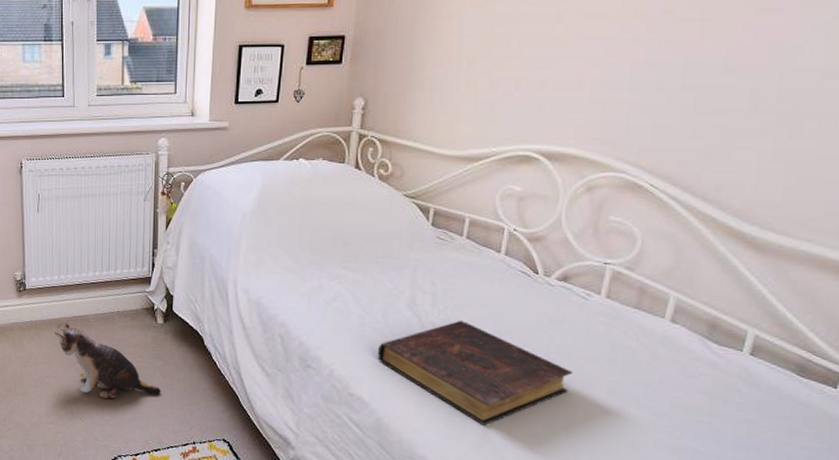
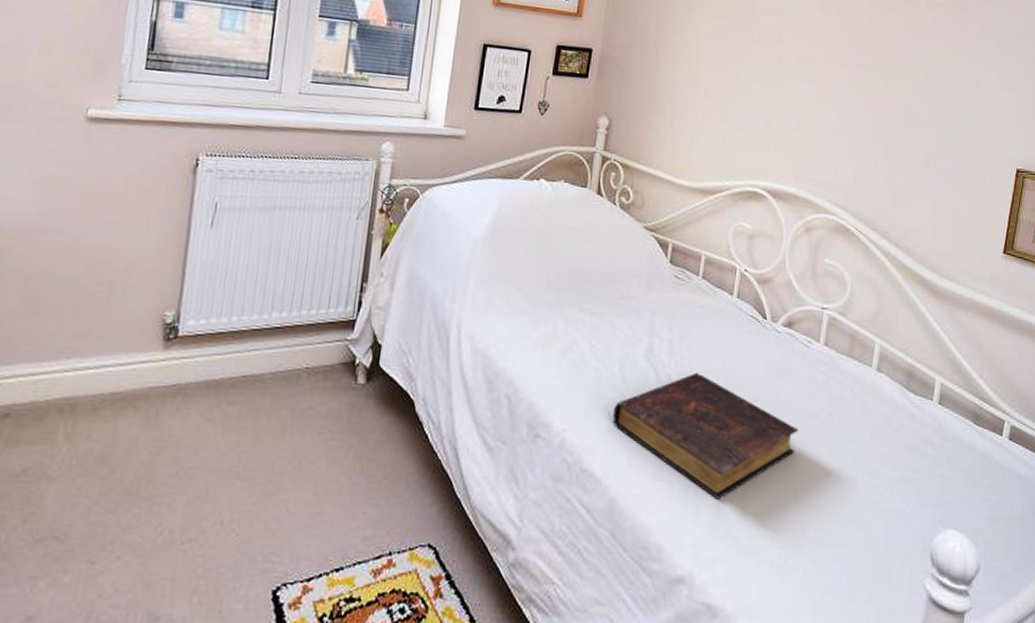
plush toy: present [53,322,161,400] -> none [210,385,353,498]

